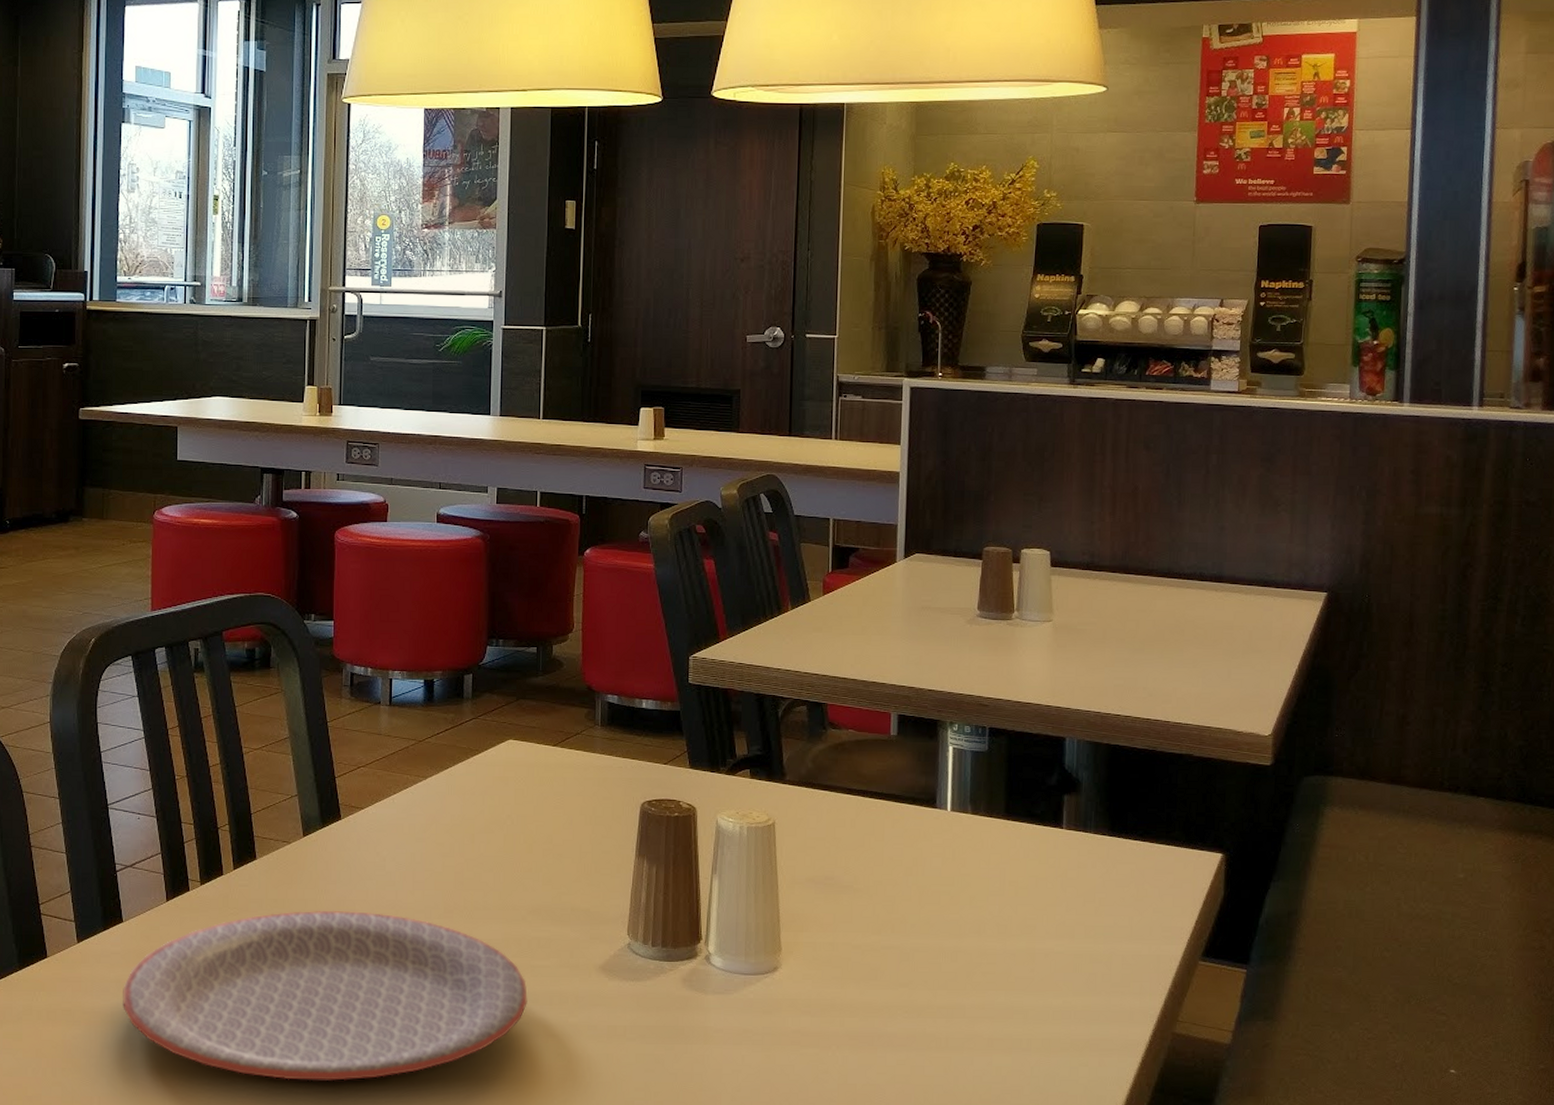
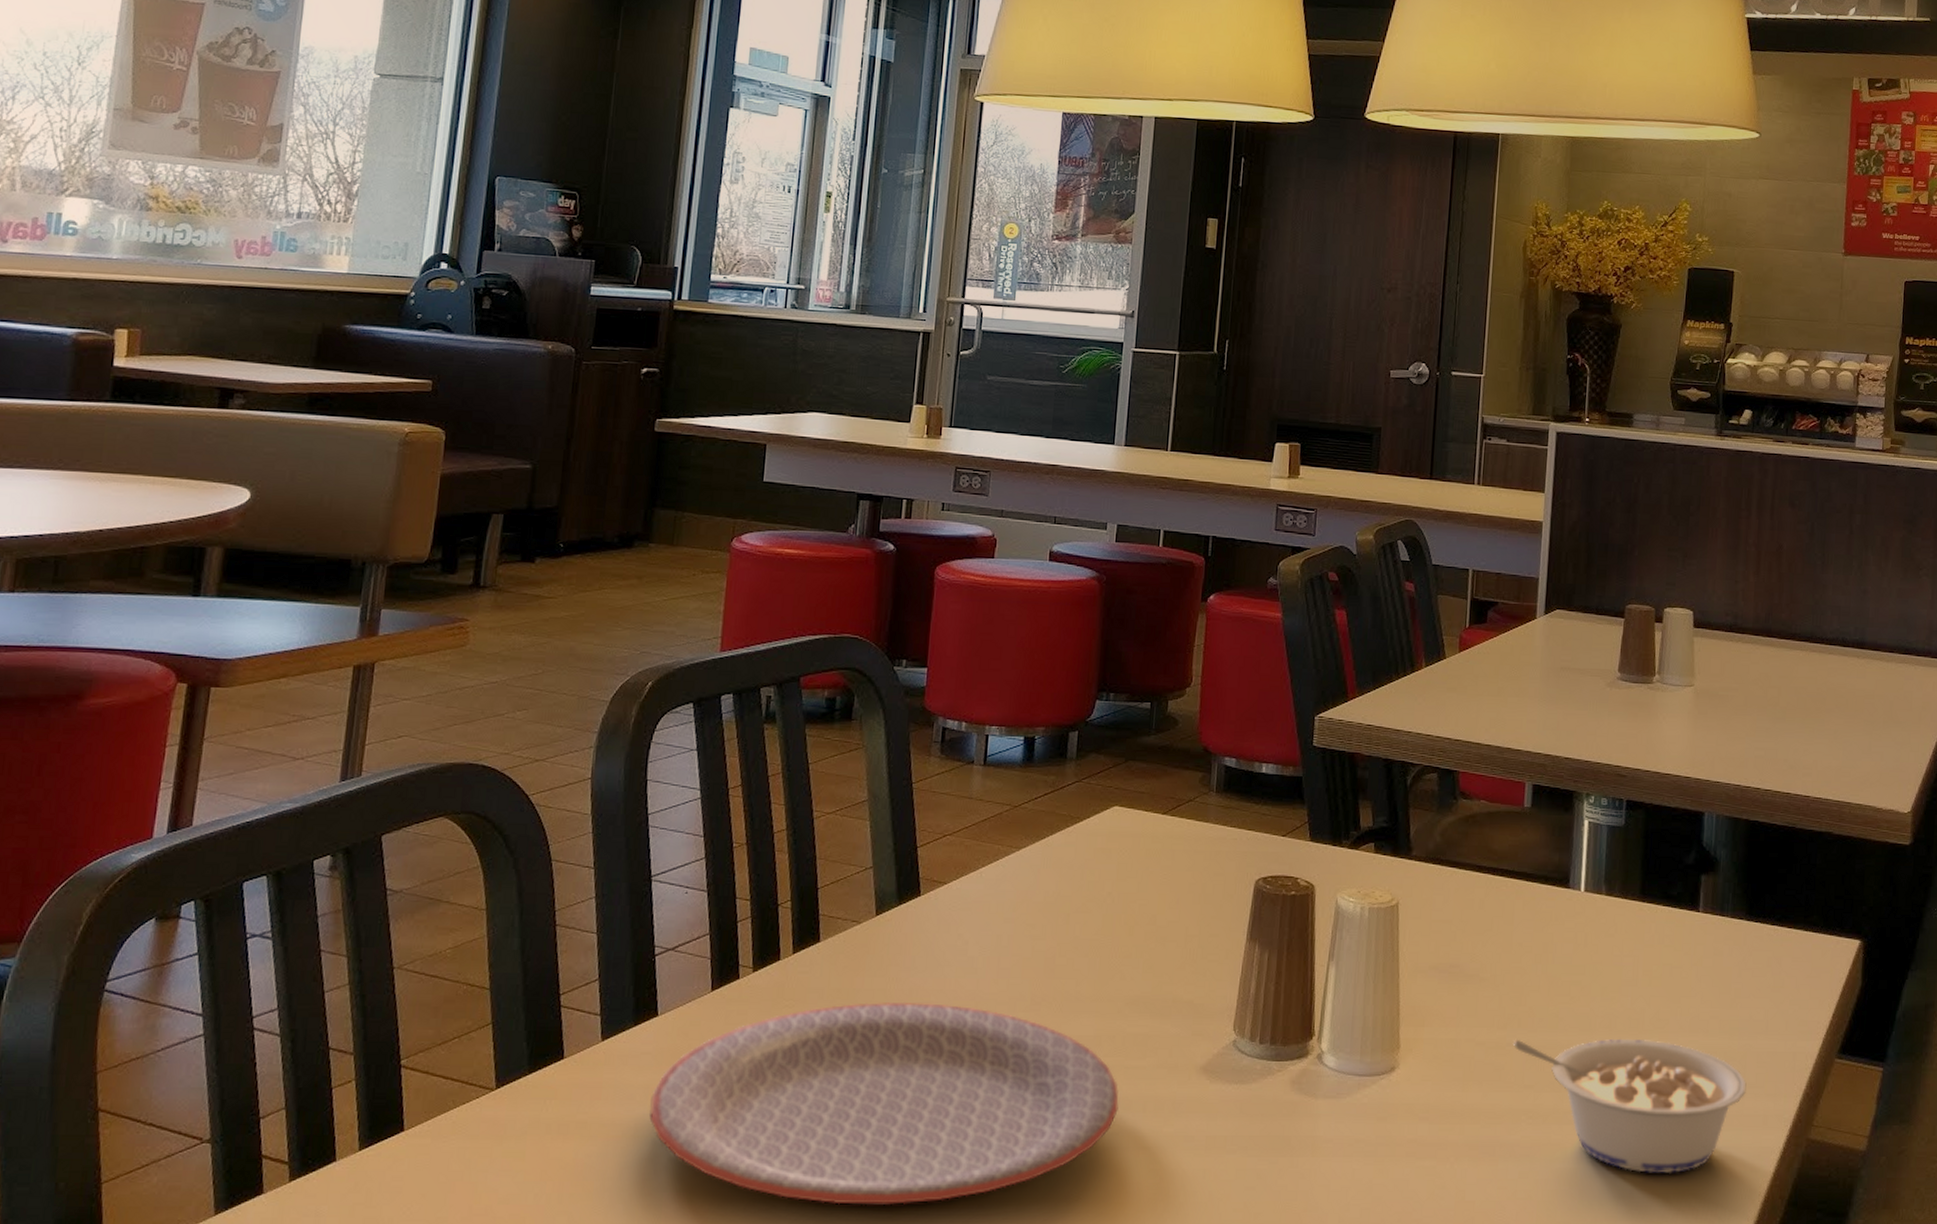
legume: none [887,942,1112,1062] -> present [1512,1038,1747,1173]

